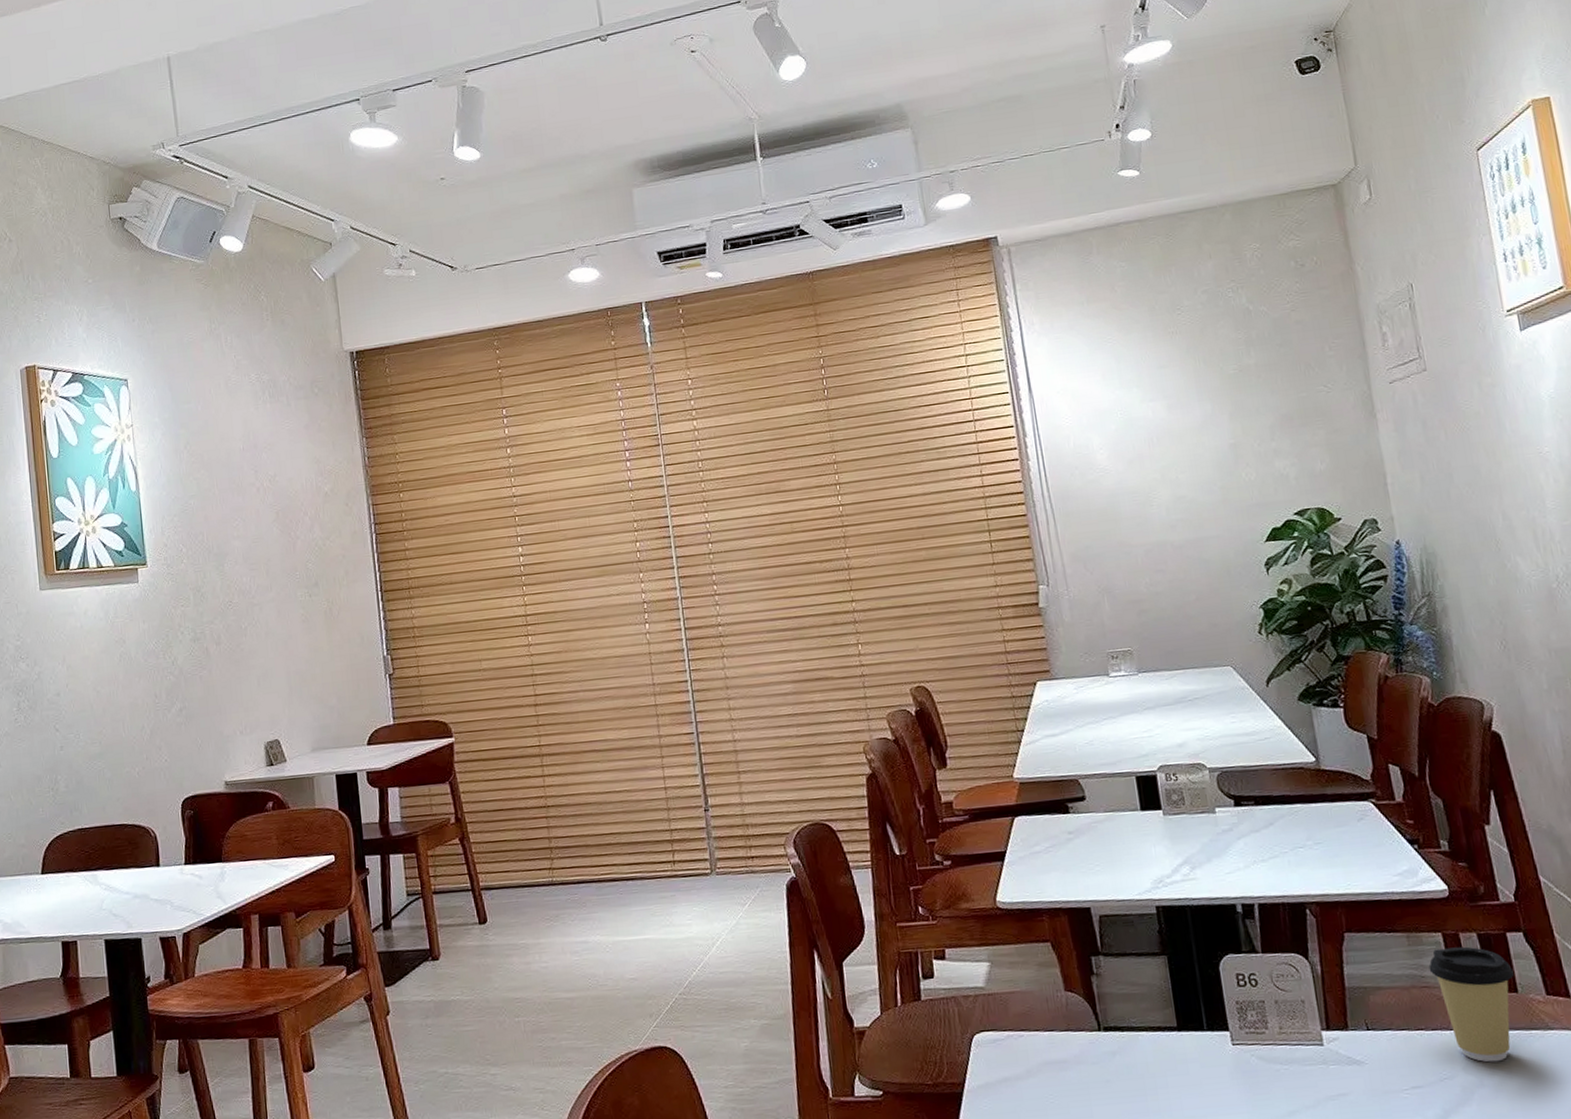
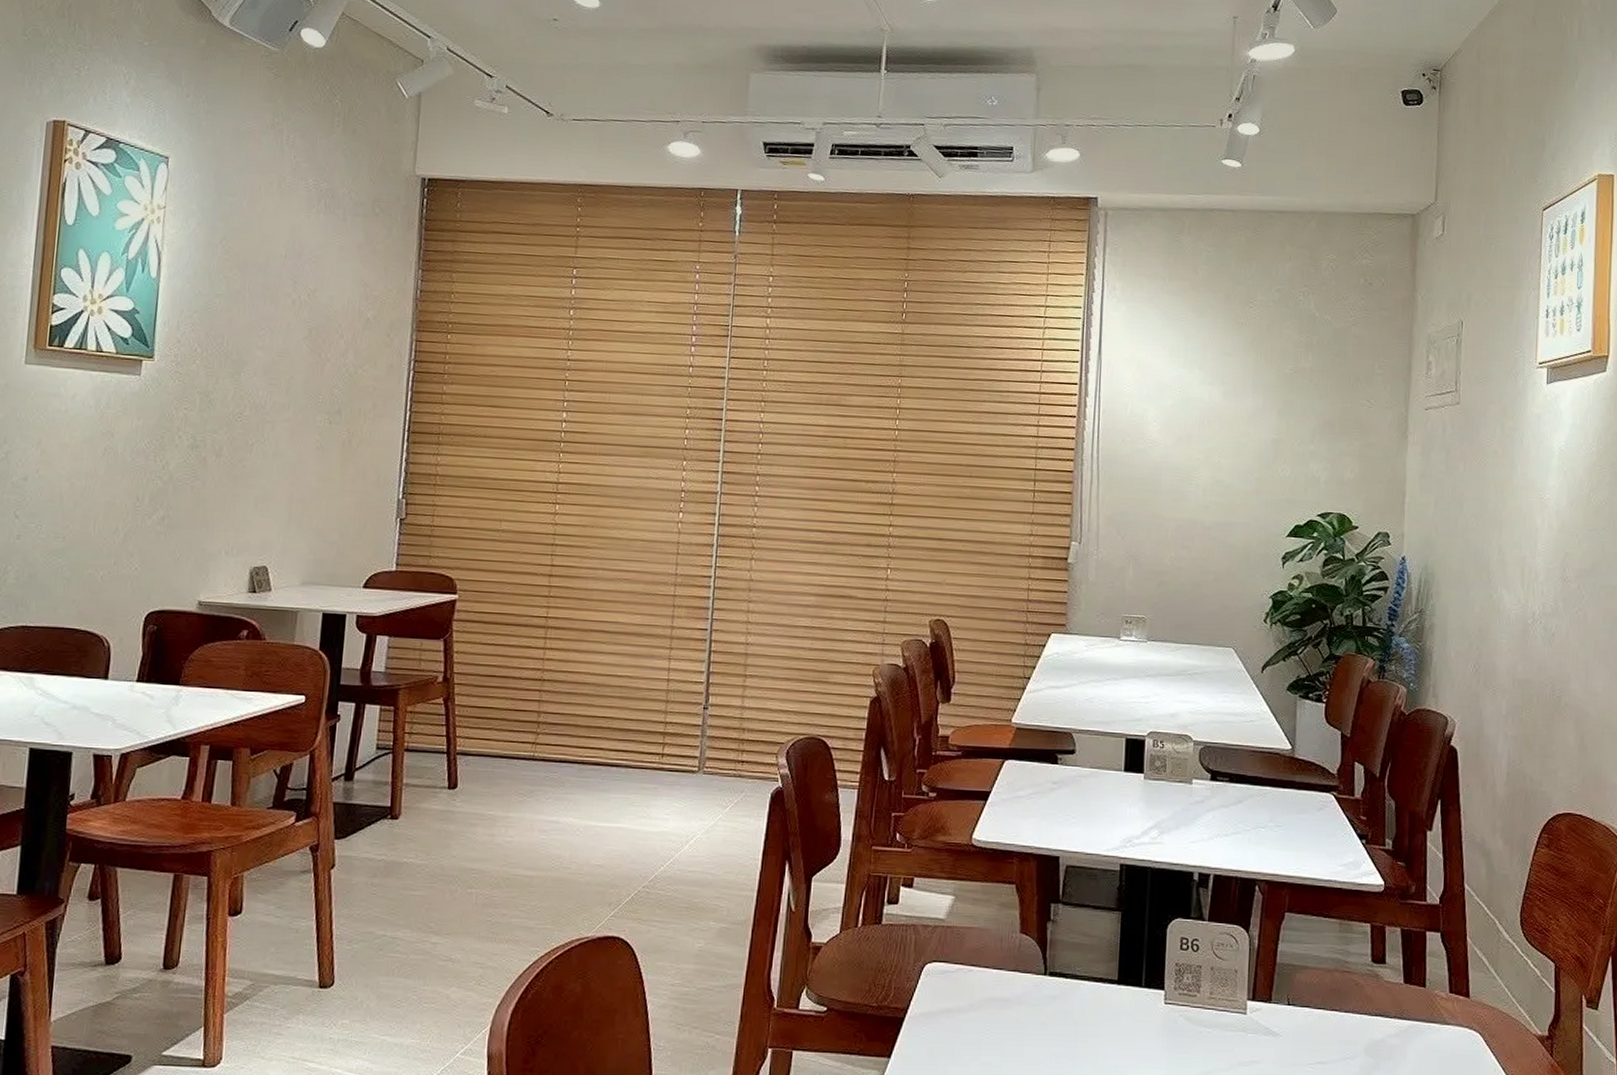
coffee cup: present [1428,946,1514,1063] -> none [1353,938,1425,1048]

